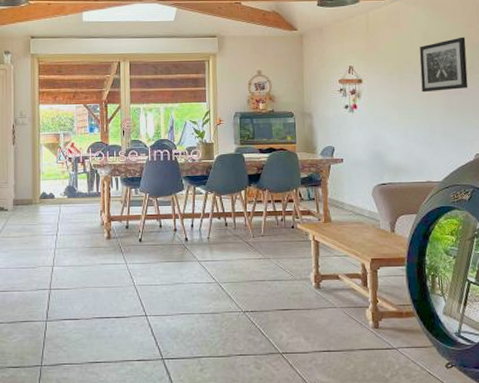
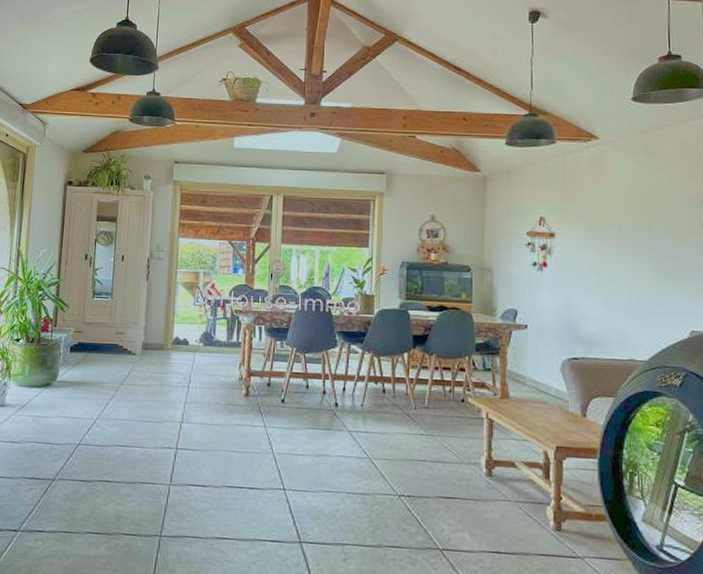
wall art: present [419,37,468,93] -> none [626,190,685,254]

